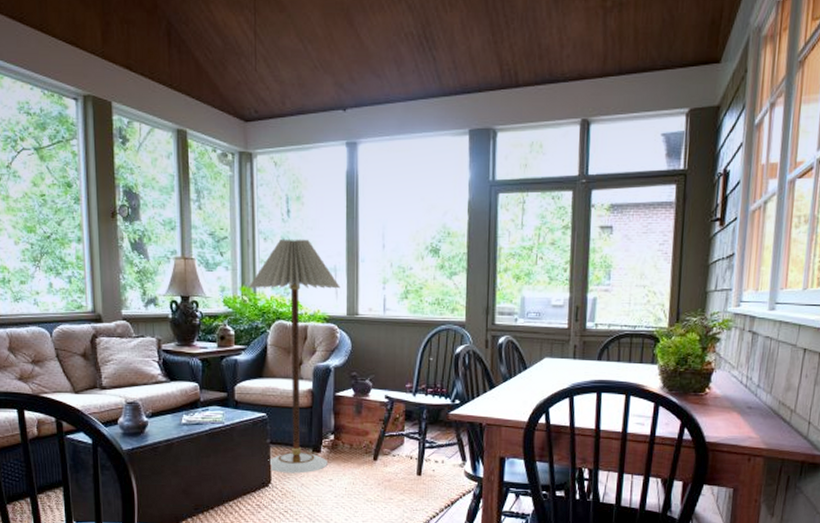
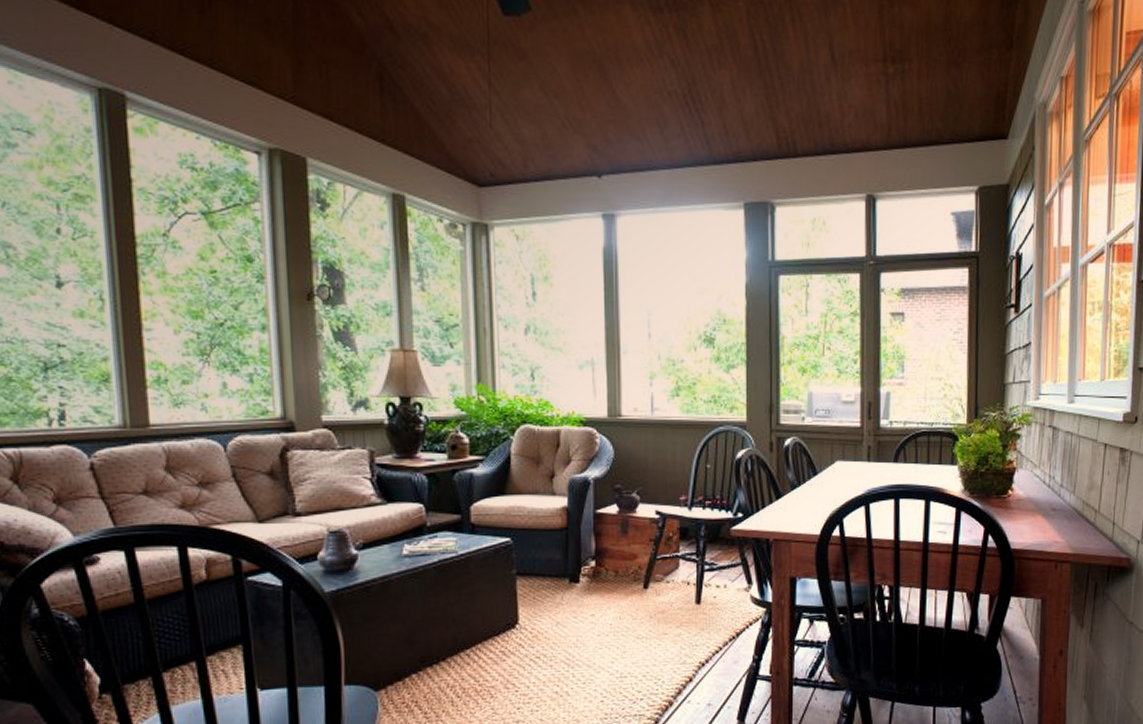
floor lamp: present [248,239,340,474] -> none [485,326,599,611]

